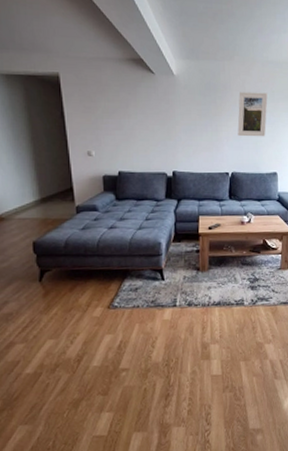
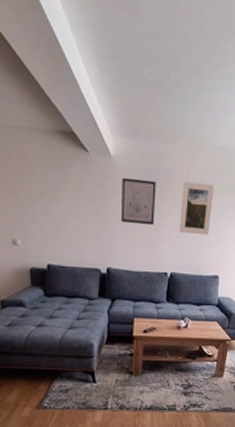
wall art: none [184,92,215,131] -> present [120,177,156,226]

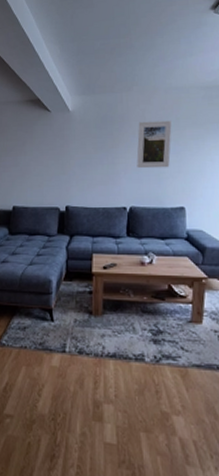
wall art: present [120,177,156,226] -> none [78,125,112,165]

